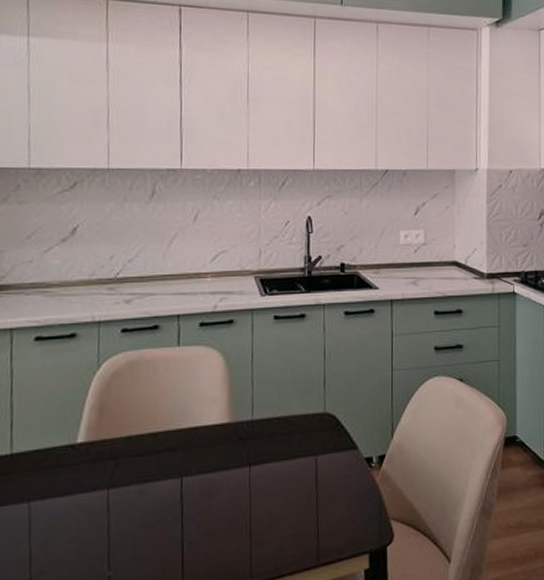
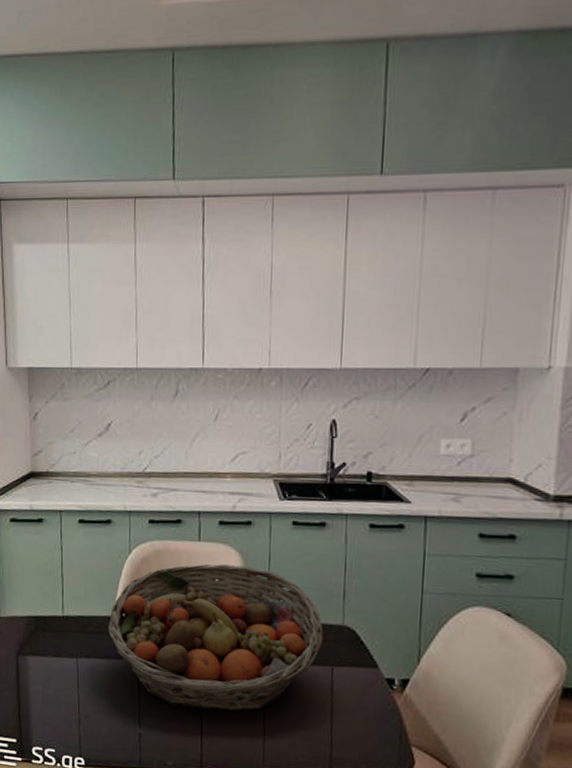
fruit basket: none [71,366,306,535] -> present [108,564,323,712]

